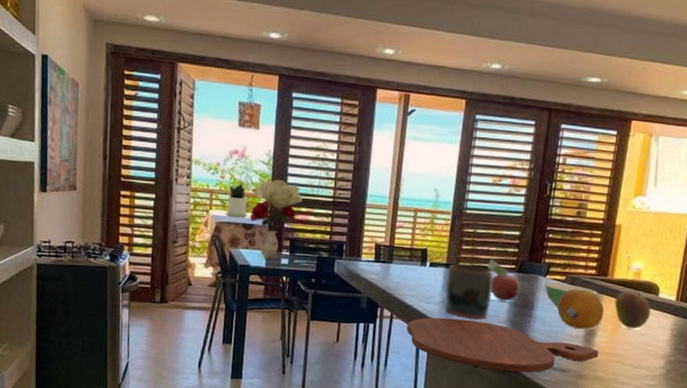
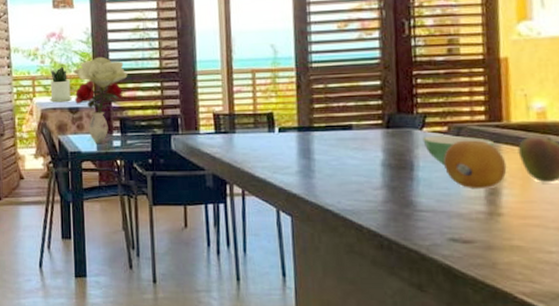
cutting board: present [406,317,599,373] -> none [263,189,510,248]
mug: present [444,264,494,320] -> none [300,125,359,188]
fruit: present [486,259,520,302] -> none [346,116,392,164]

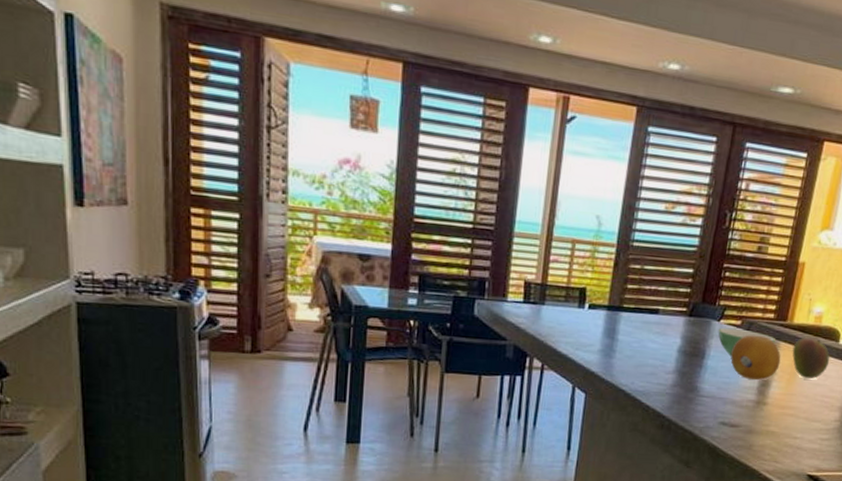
planter: present [49,66,73,103] -> none [334,202,365,247]
flower bouquet: present [73,56,128,145] -> none [366,198,435,301]

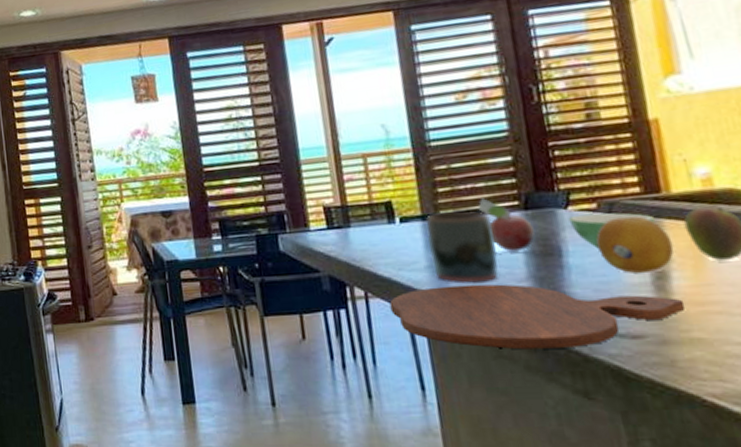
cutting board: none [560,368,773,429] -> present [389,284,686,350]
mug: none [605,306,662,370] -> present [425,210,499,283]
fruit: none [654,300,691,350] -> present [477,198,535,253]

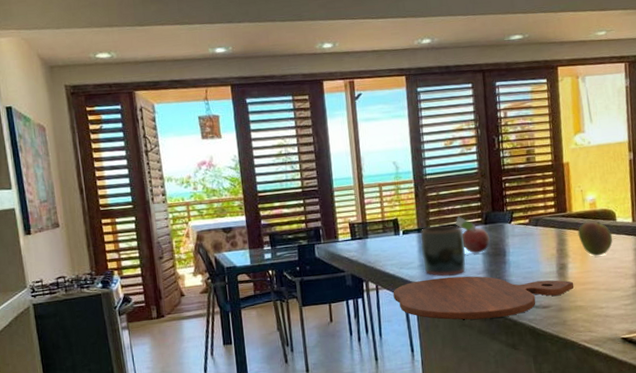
bowl: present [568,212,656,249] -> none [511,225,562,250]
fruit: present [595,216,674,273] -> none [526,228,571,266]

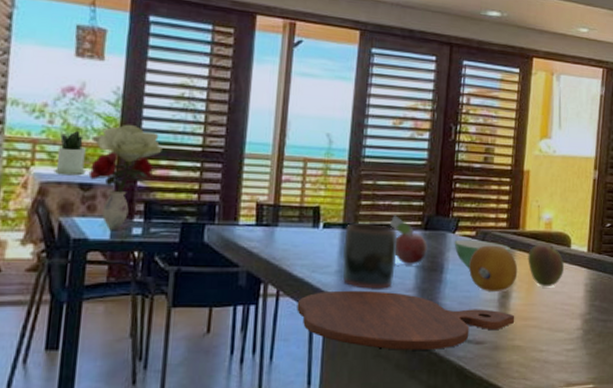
planter: none [202,191,226,225] -> present [54,130,87,176]
flower bouquet: none [224,180,274,259] -> present [88,124,163,231]
bowl: none [511,225,562,250] -> present [454,239,511,269]
fruit: none [526,228,571,266] -> present [468,245,518,291]

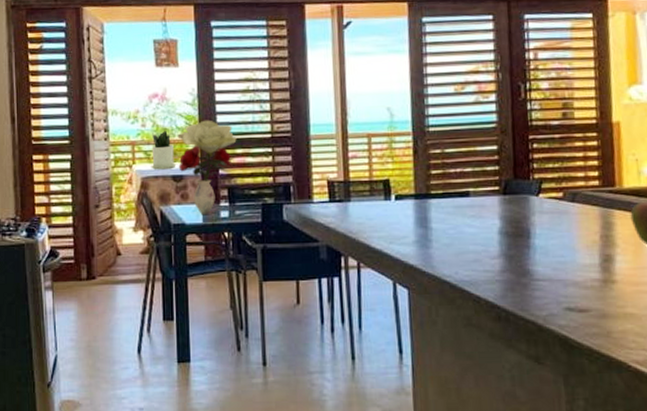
cutting board: present [297,290,515,350] -> none [379,259,624,319]
mug: present [342,223,398,289] -> none [417,192,476,258]
fruit: present [389,215,427,266] -> none [464,182,509,232]
bowl: present [454,239,511,269] -> none [539,201,609,233]
fruit: present [468,245,518,291] -> none [558,206,620,255]

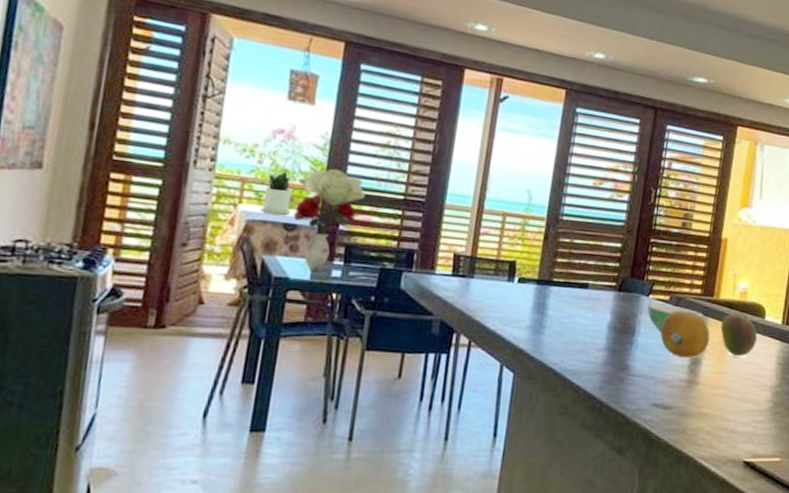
bowl: none [539,201,609,233] -> present [647,303,705,333]
fruit: none [558,206,620,255] -> present [660,310,710,358]

